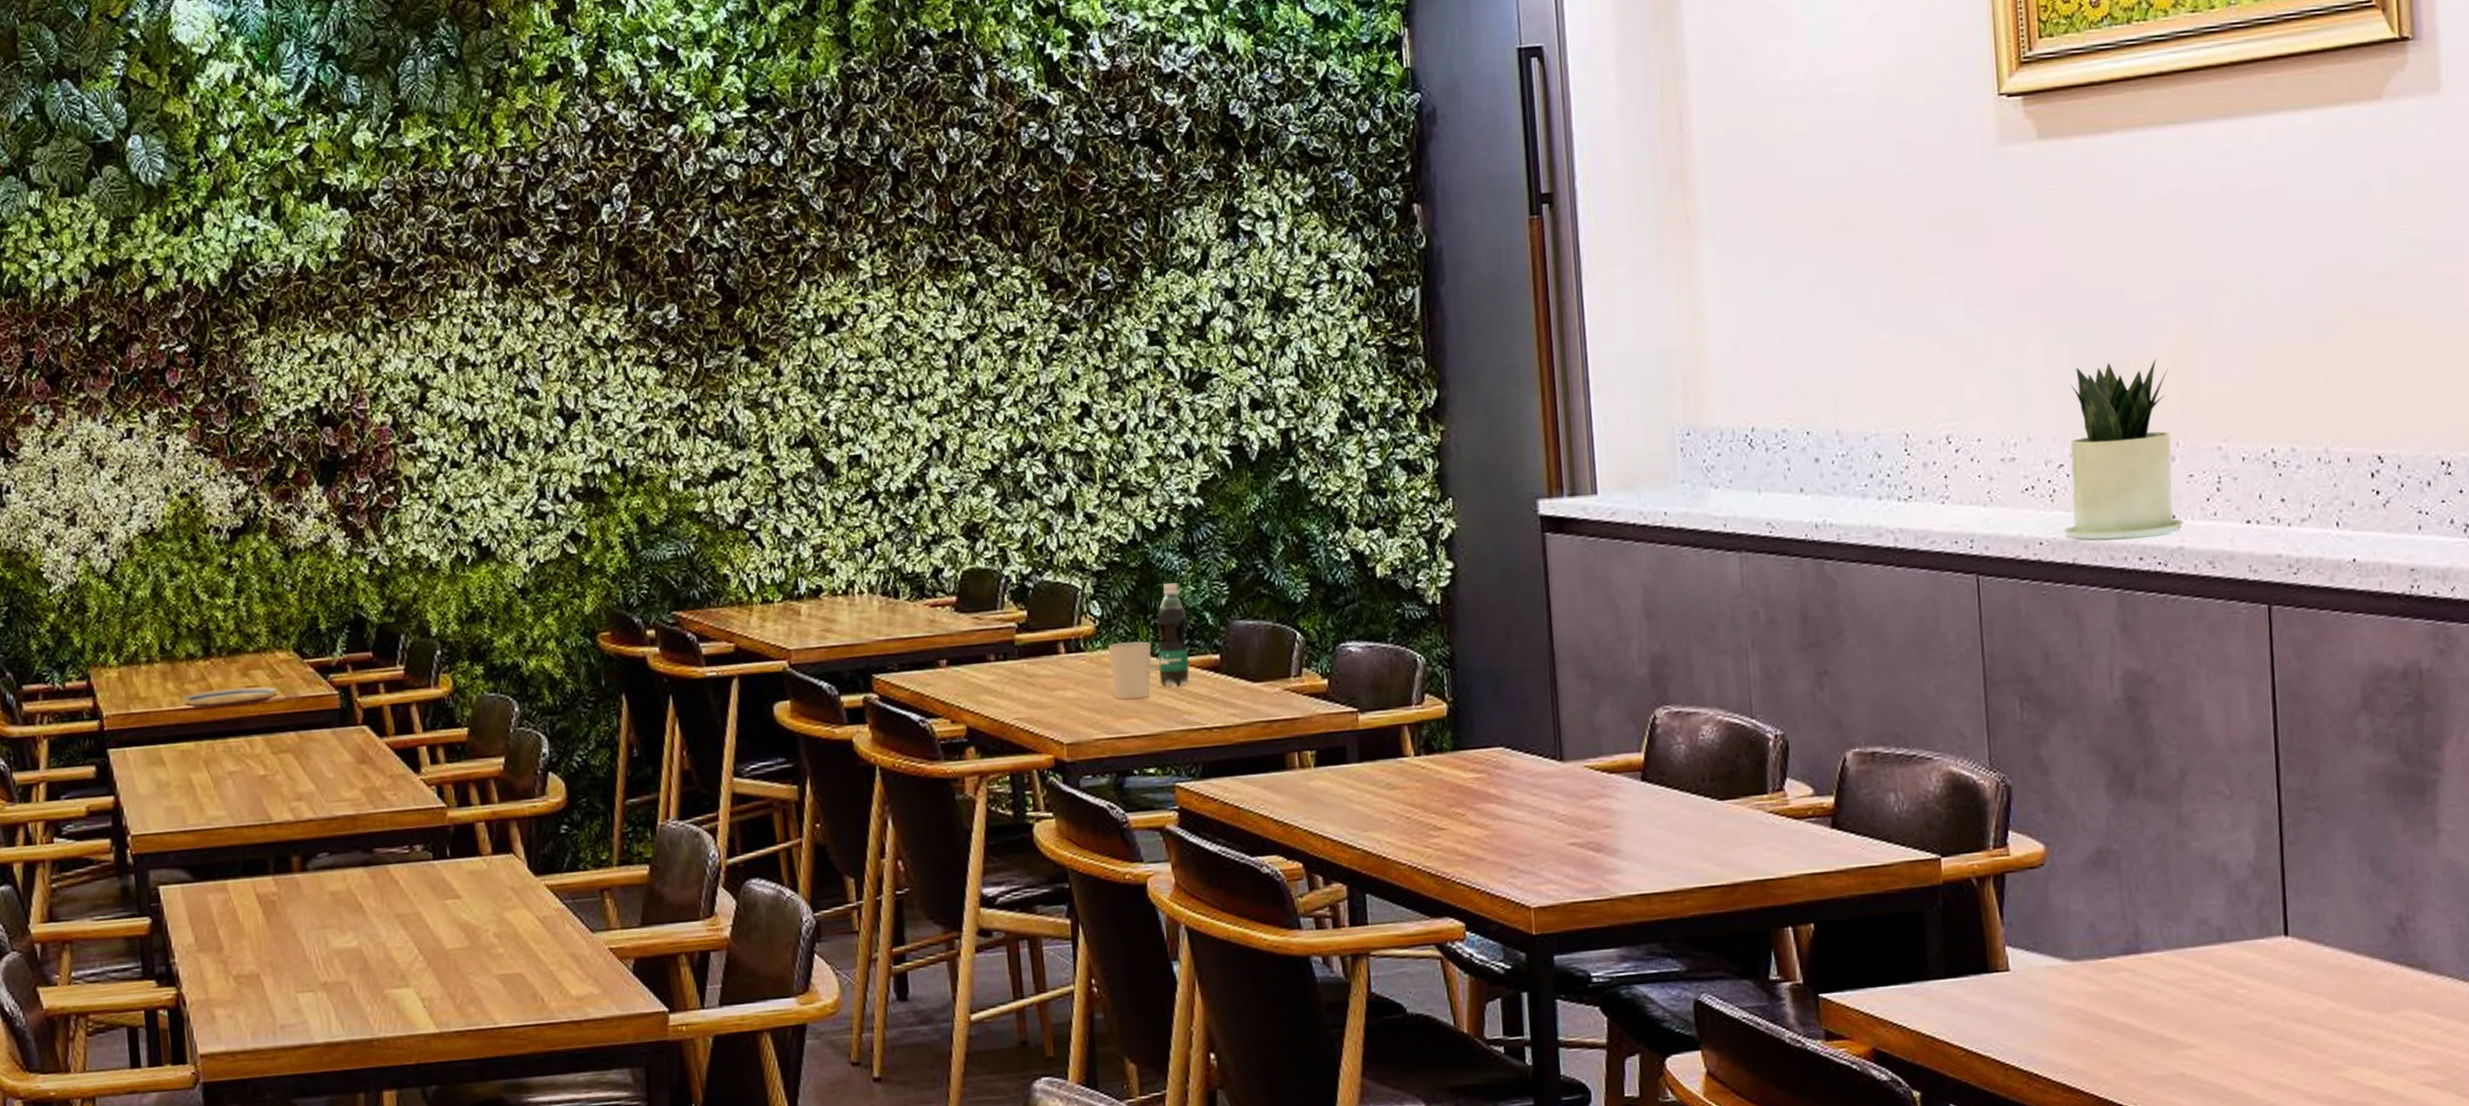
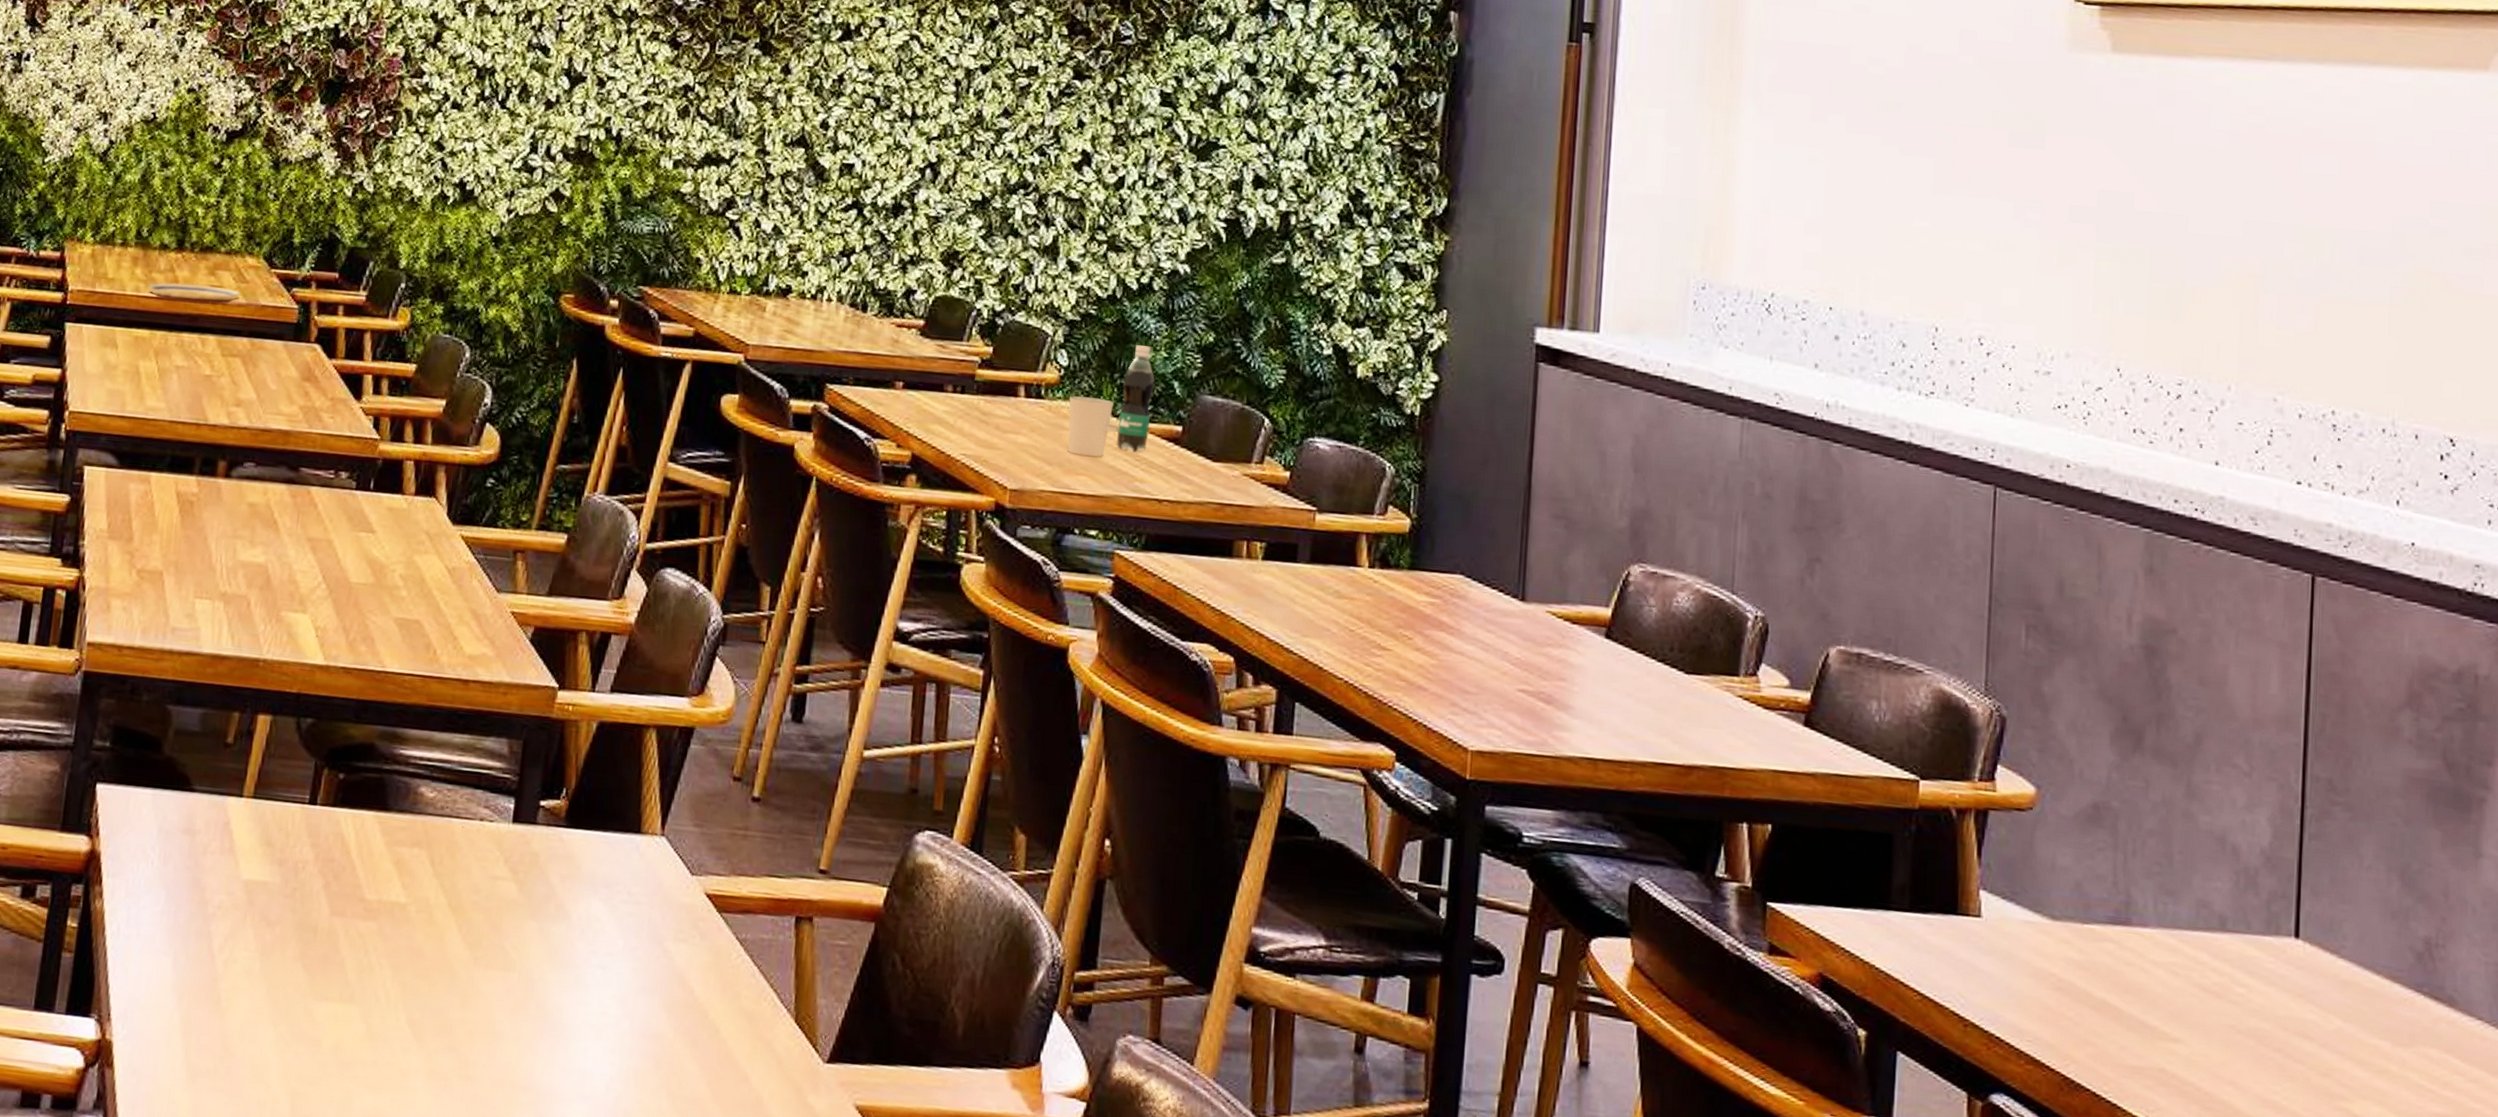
planter: present [2063,358,2184,541] -> none [2094,290,2228,481]

